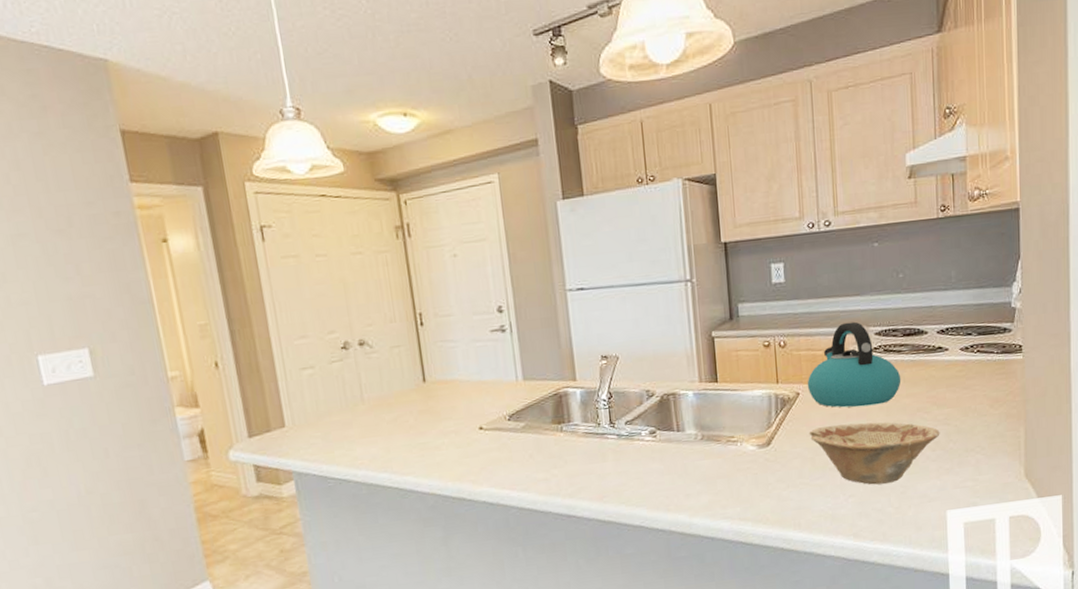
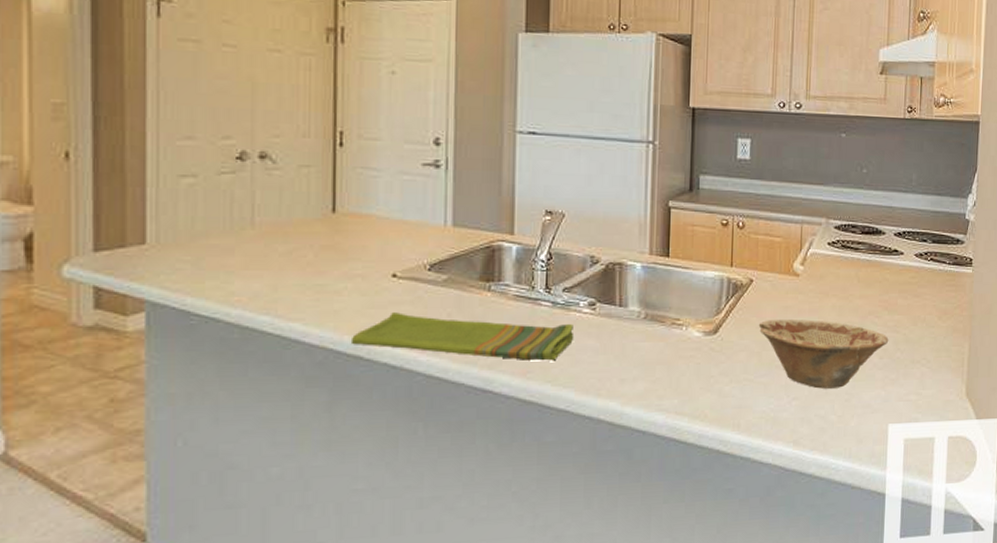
dish towel: none [453,452,641,490] -> present [350,312,574,361]
kettle: present [807,321,901,408] -> none [761,211,856,303]

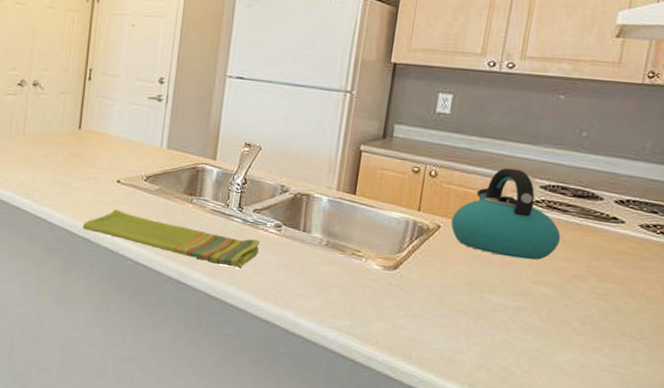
dish: present [758,319,889,389] -> none [442,265,595,344]
kettle: none [761,211,856,303] -> present [450,167,561,260]

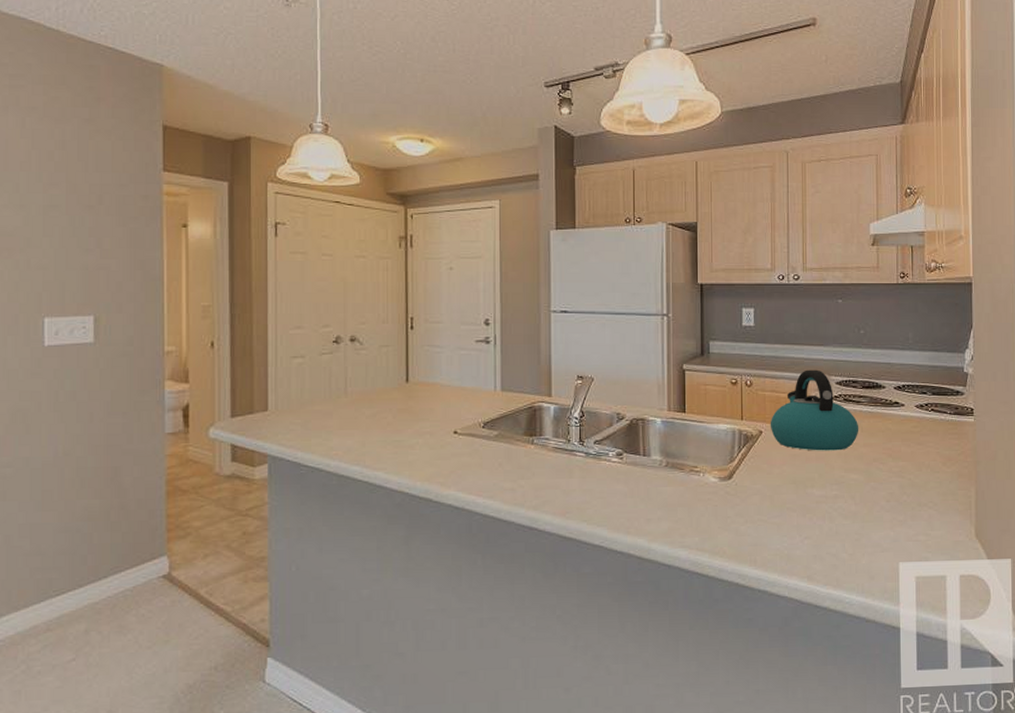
dish towel: present [82,209,260,268] -> none [422,463,605,503]

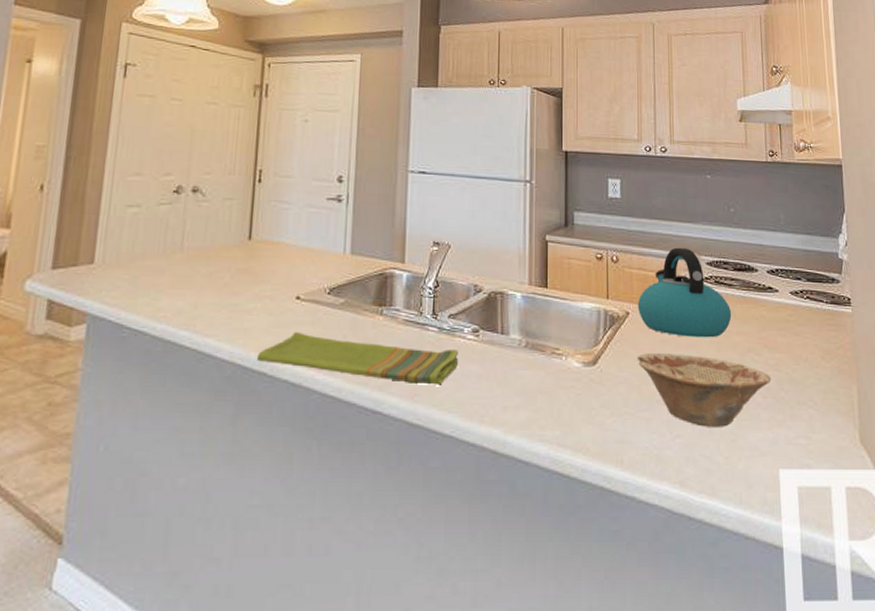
dish towel: none [422,463,605,503] -> present [256,332,459,385]
dish: none [769,465,895,529] -> present [637,352,771,427]

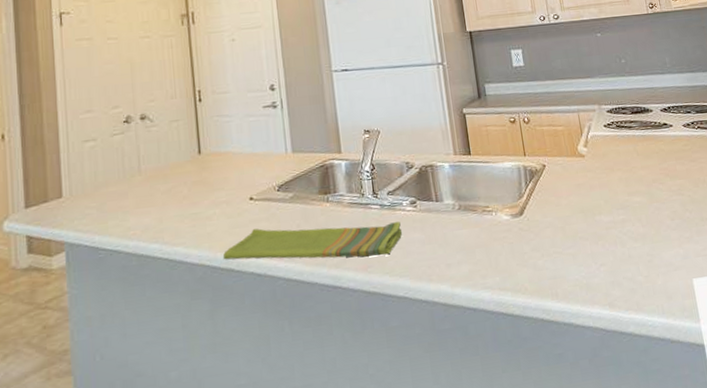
kettle: present [637,247,732,338] -> none [551,100,635,179]
dish: present [637,352,771,427] -> none [557,192,676,254]

